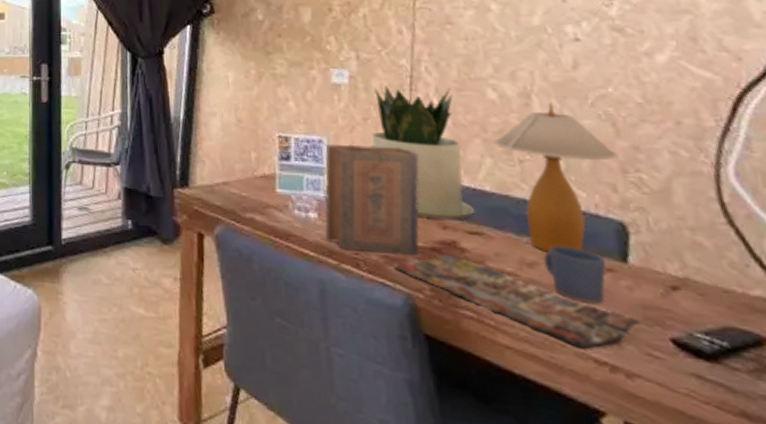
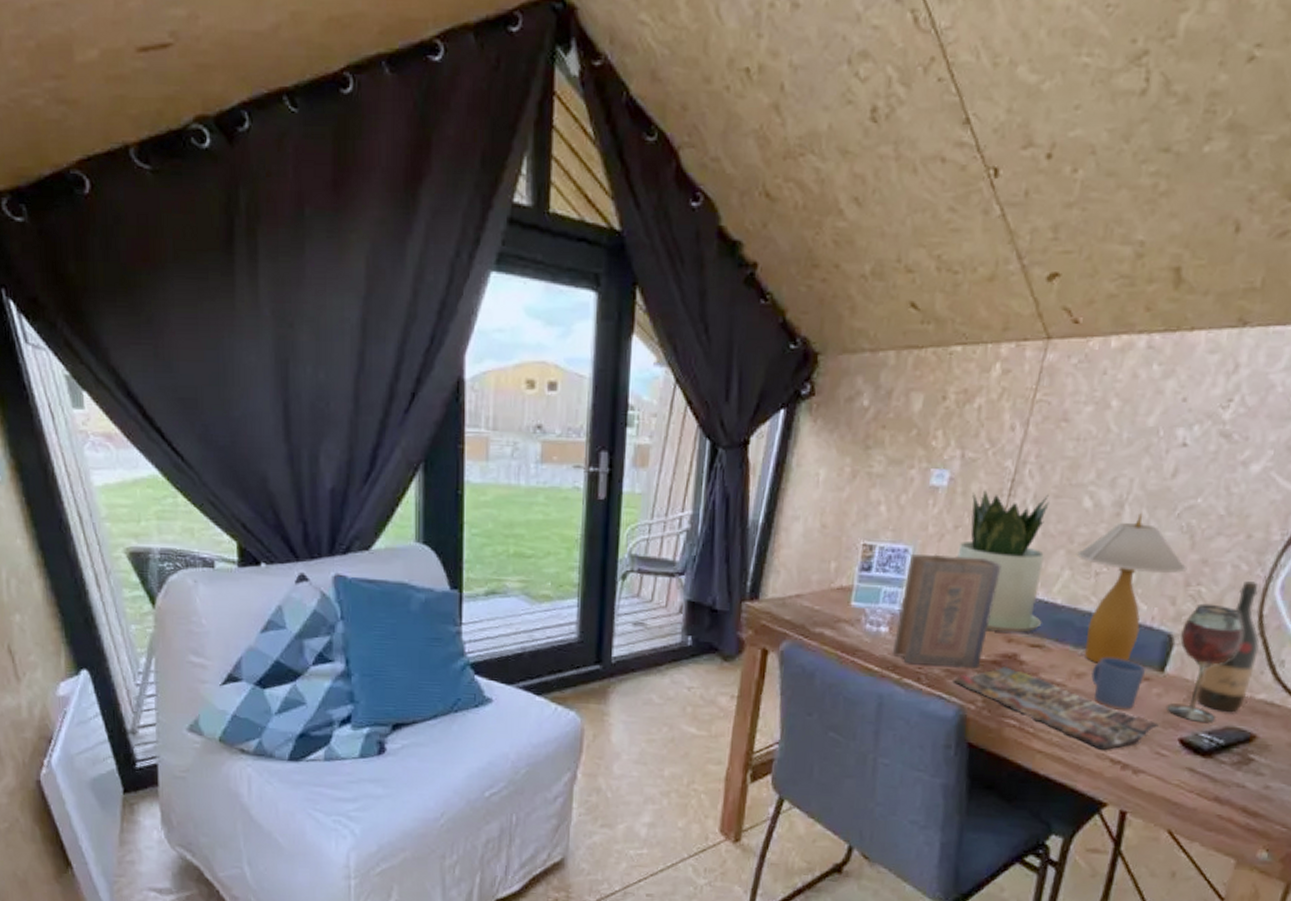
wineglass: none [633,190,710,321] -> present [1167,603,1244,722]
wine bottle: none [674,168,738,310] -> present [1196,581,1260,712]

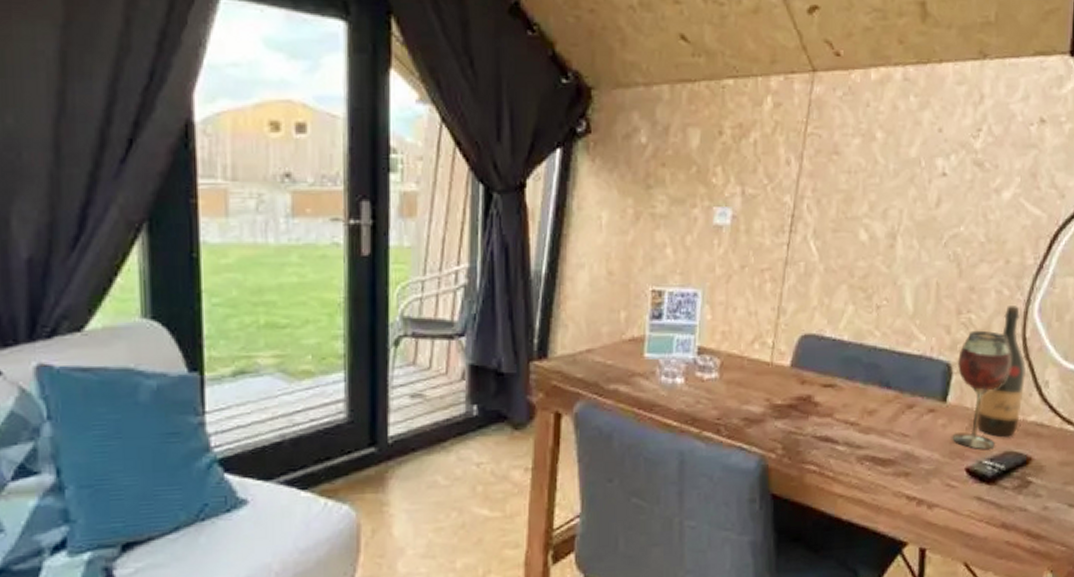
book: present [892,553,1002,667] -> none [689,296,789,415]
magazine: present [953,667,1159,750] -> none [752,410,946,487]
planter: present [957,490,1050,633] -> none [746,227,832,374]
table lamp: present [1077,512,1187,663] -> none [858,242,957,399]
mug: present [1090,656,1146,710] -> none [881,391,931,444]

